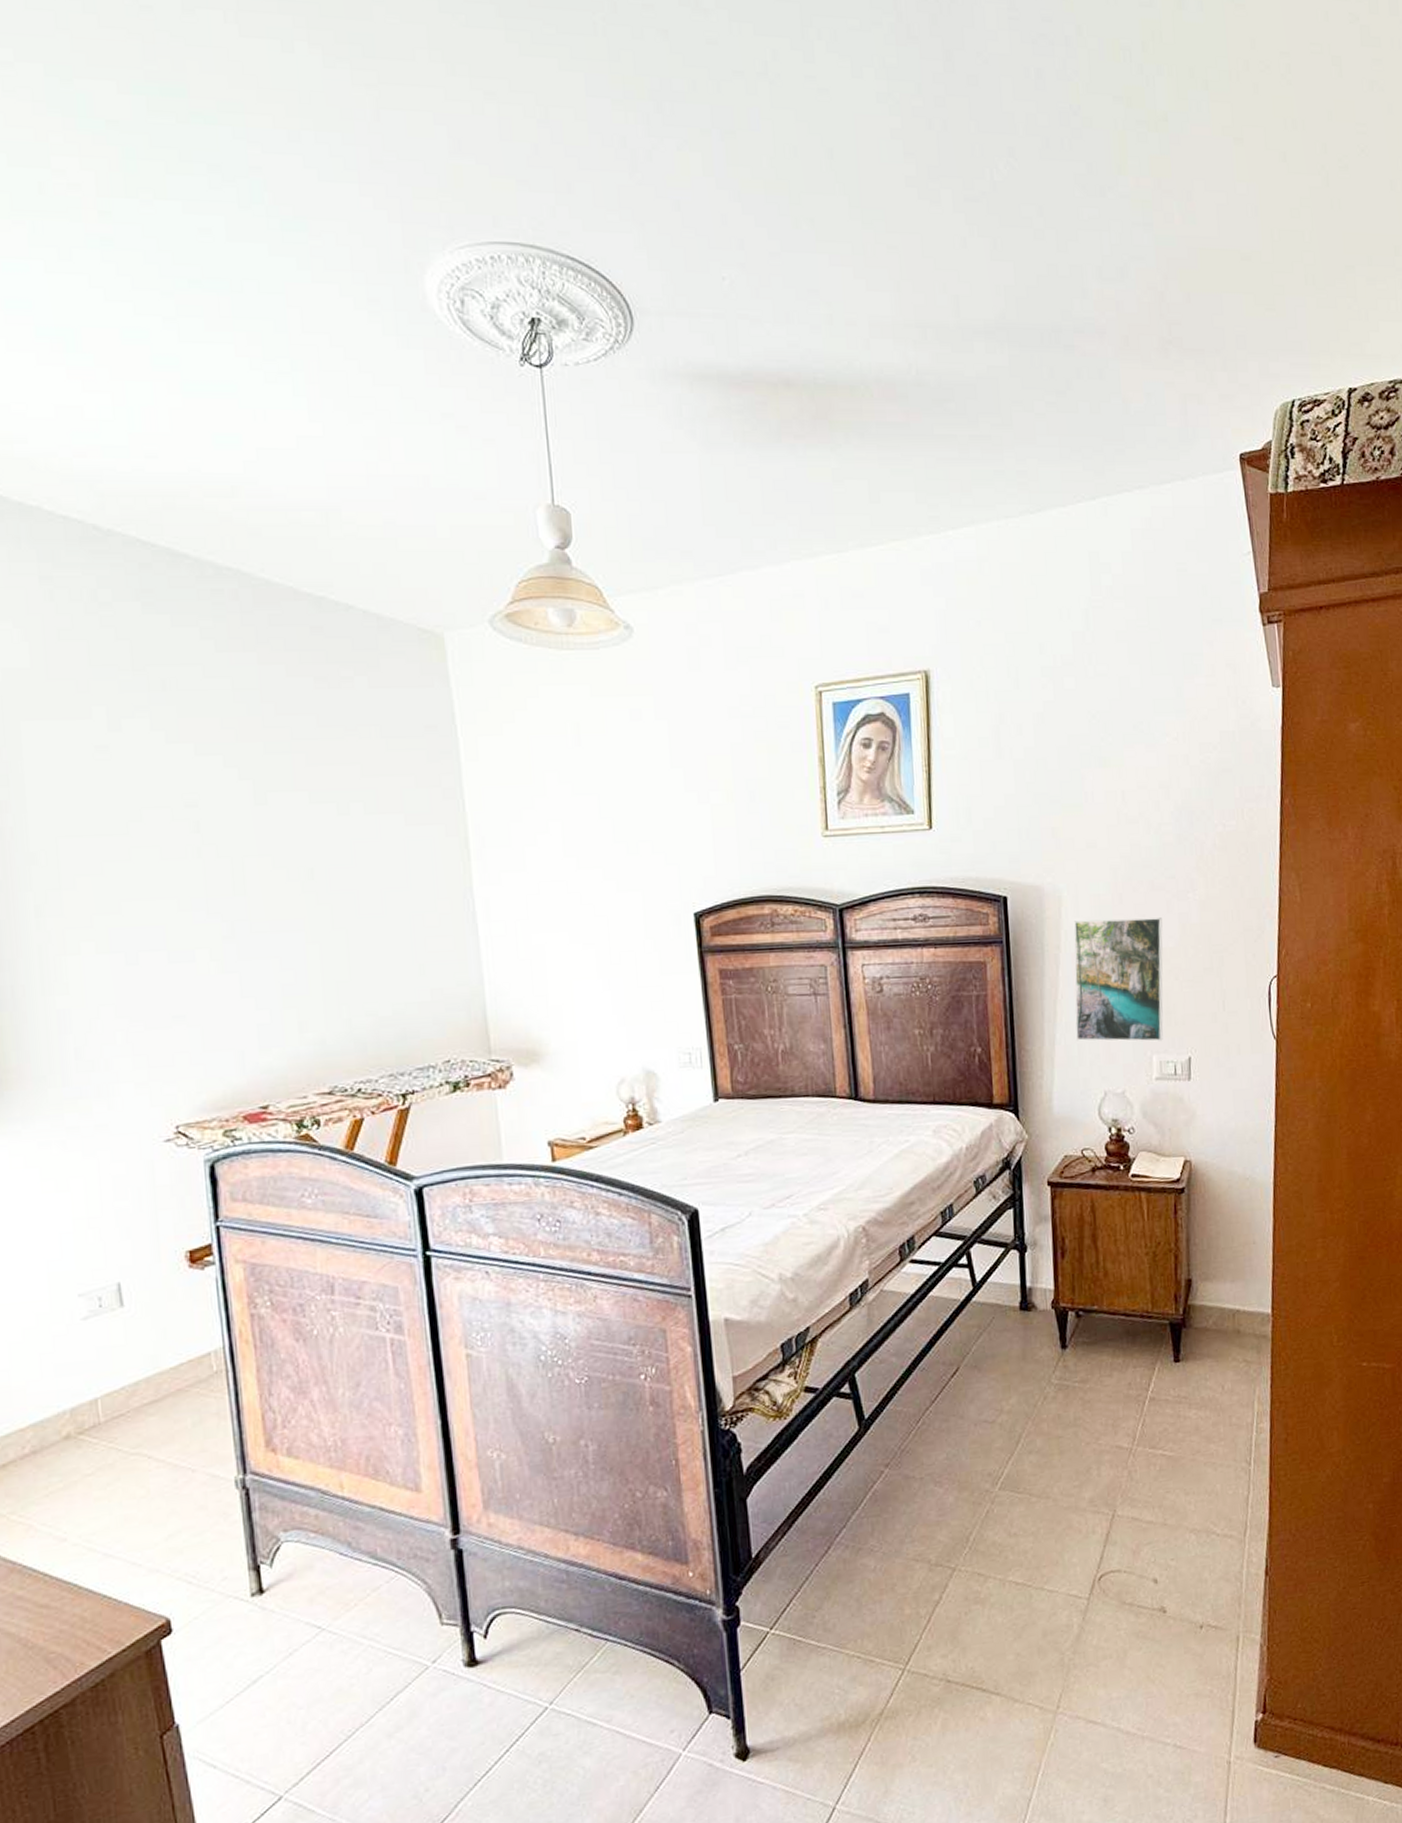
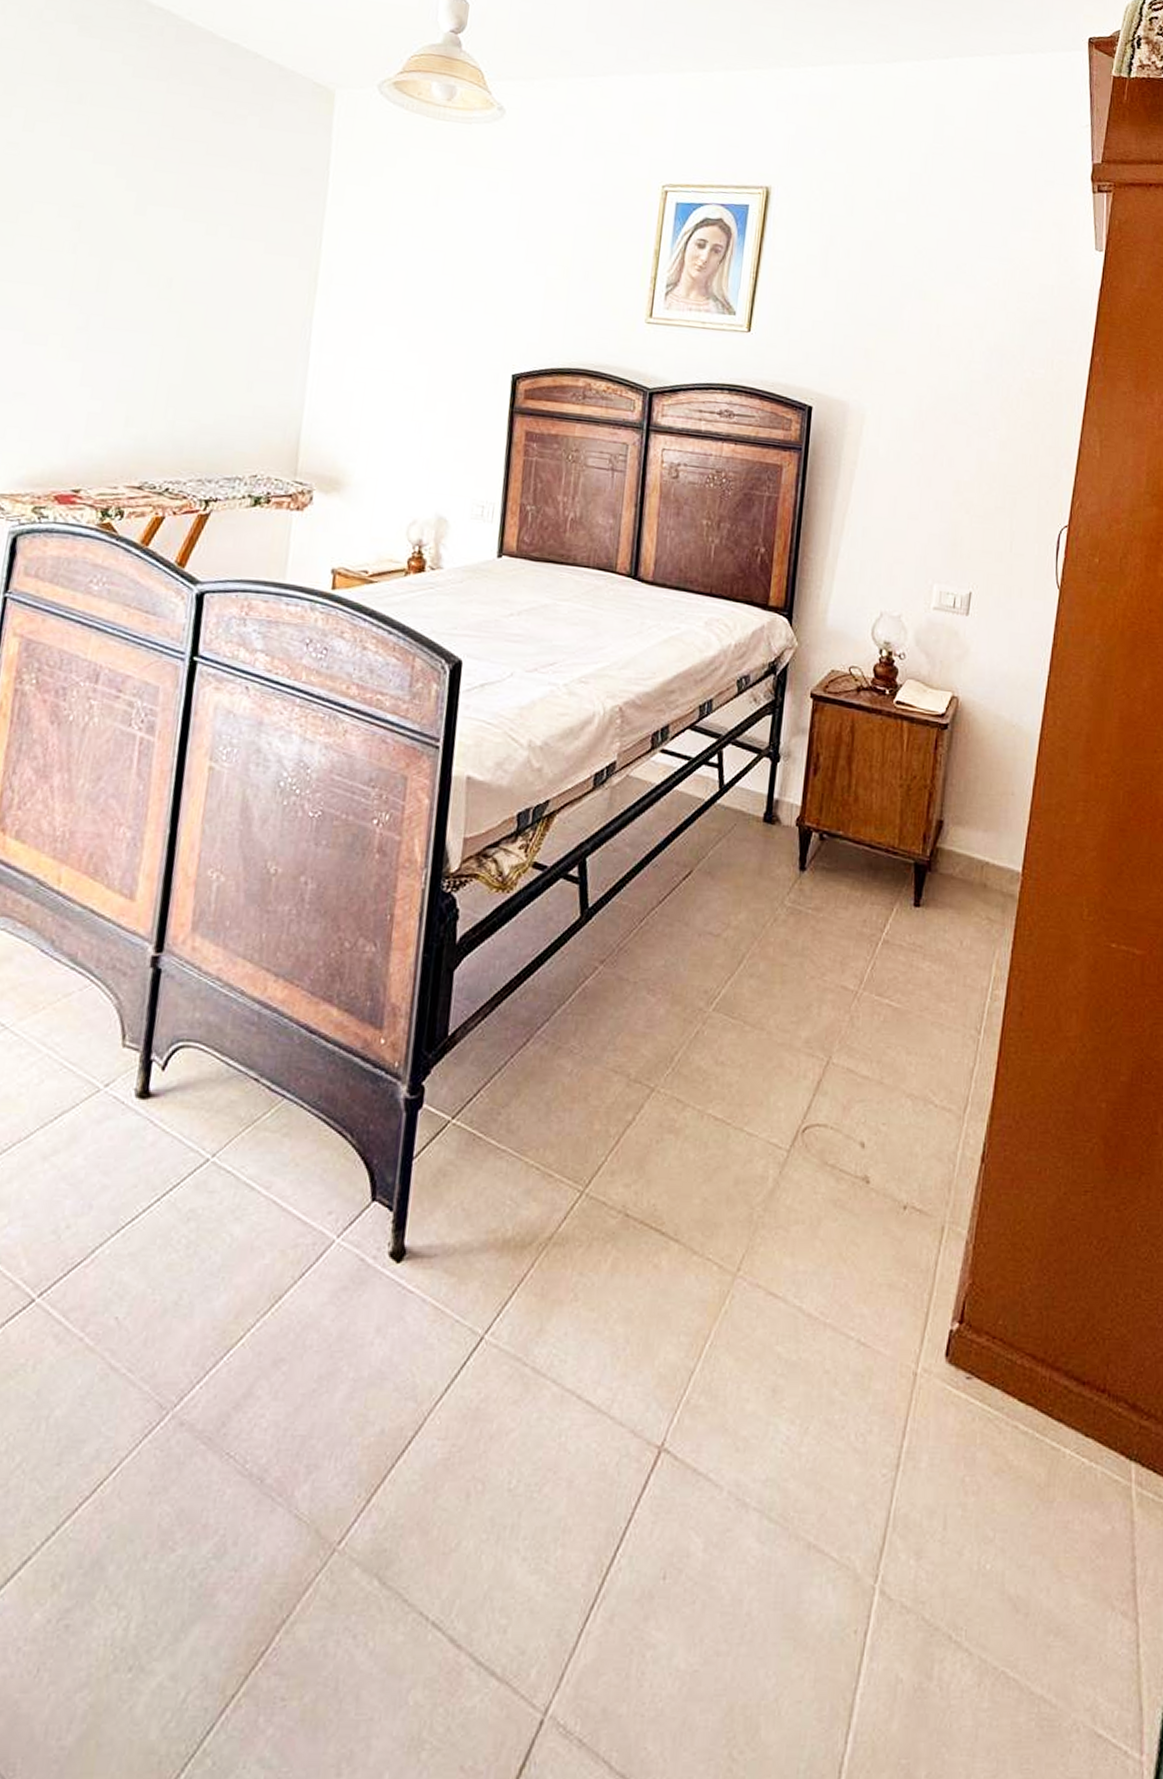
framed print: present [1073,917,1163,1042] -> none [859,440,960,571]

